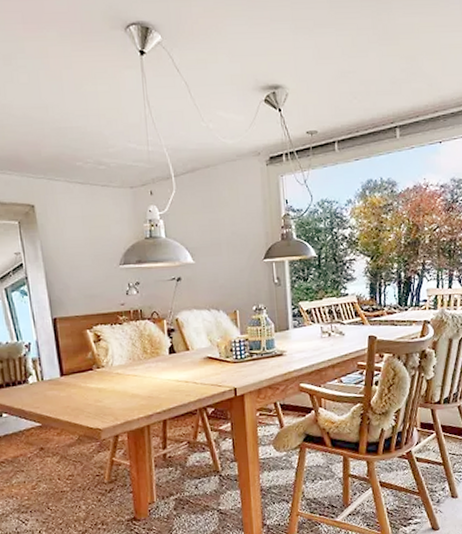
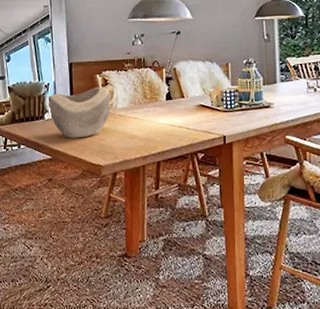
decorative bowl: none [32,343,106,403] -> present [49,86,110,138]

